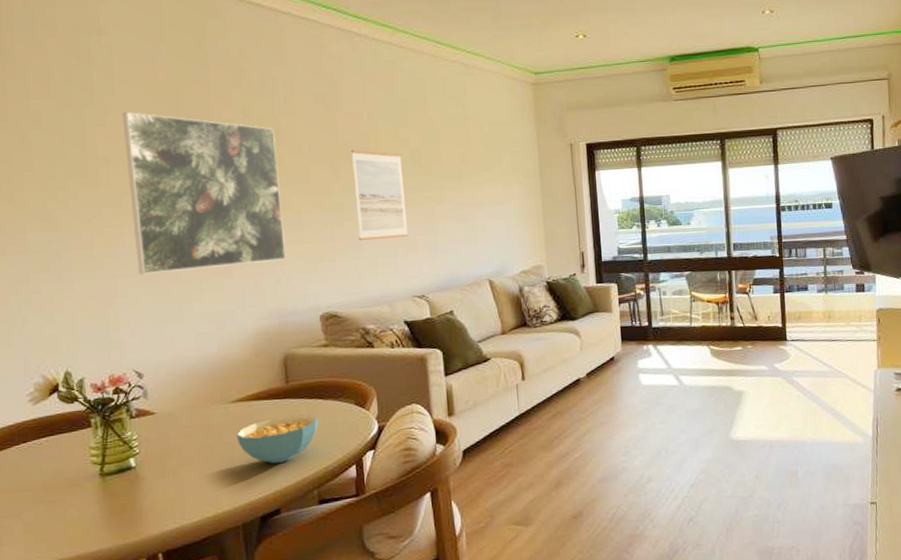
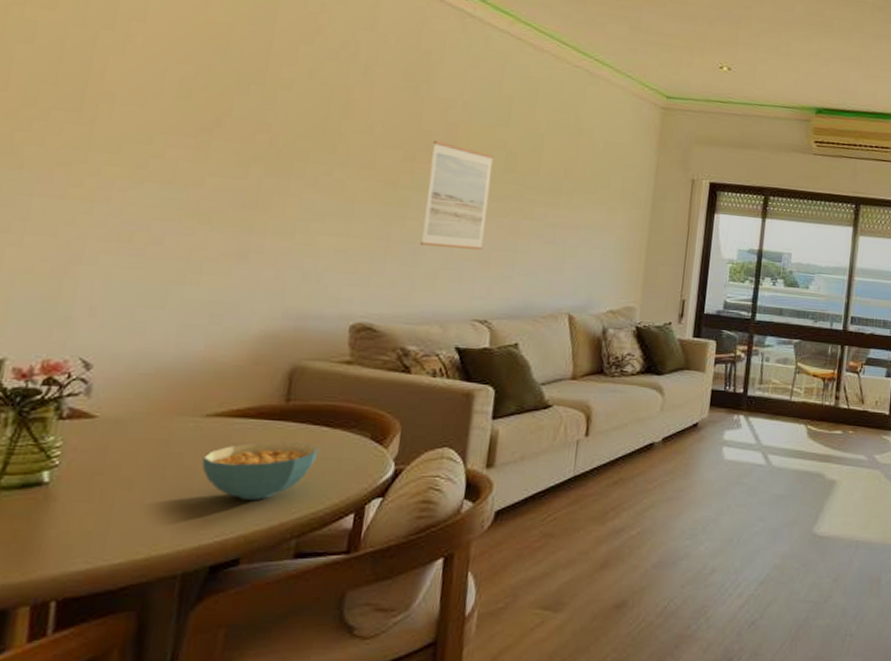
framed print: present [122,112,286,275] -> none [120,45,344,252]

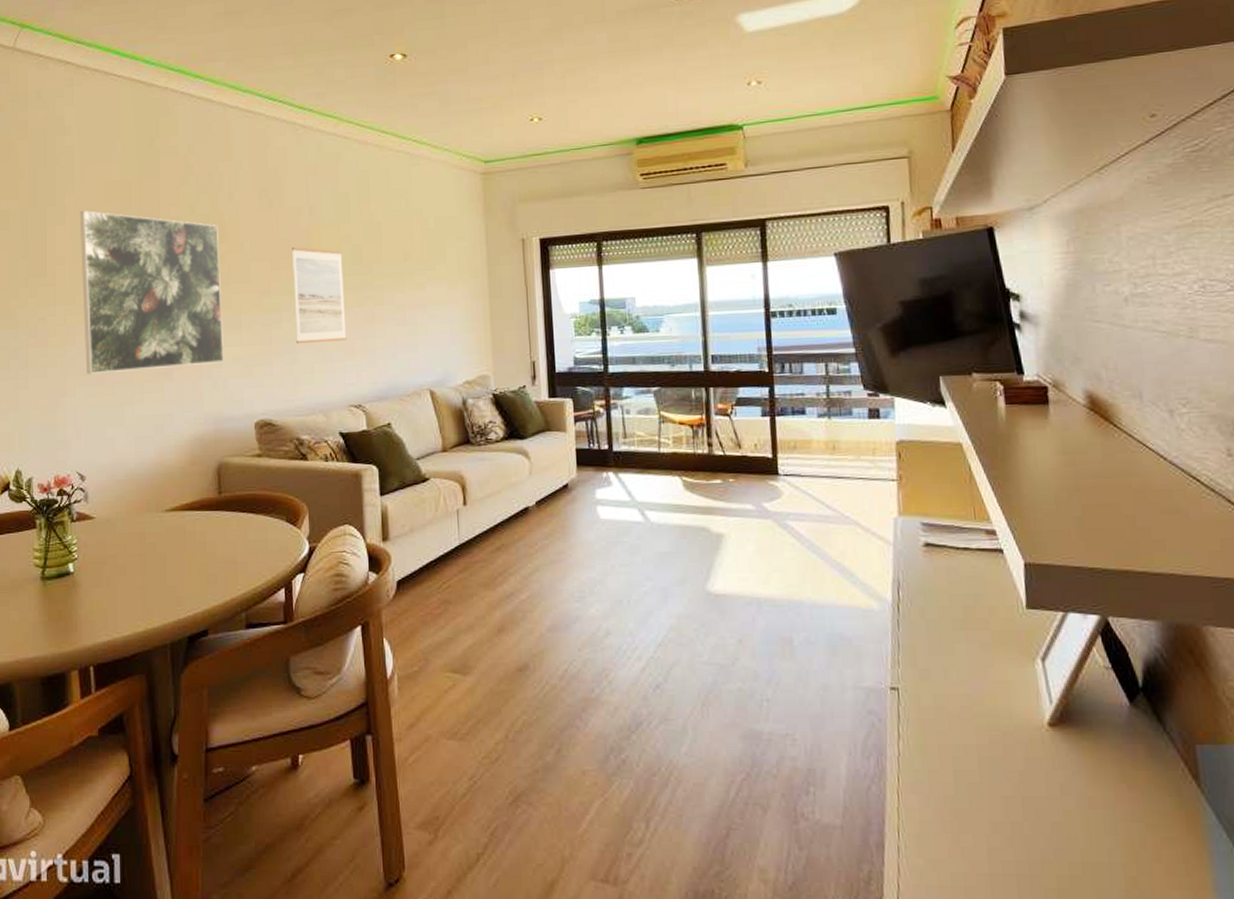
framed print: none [120,45,344,252] -> present [79,210,224,375]
cereal bowl: present [201,441,320,500] -> none [168,528,250,580]

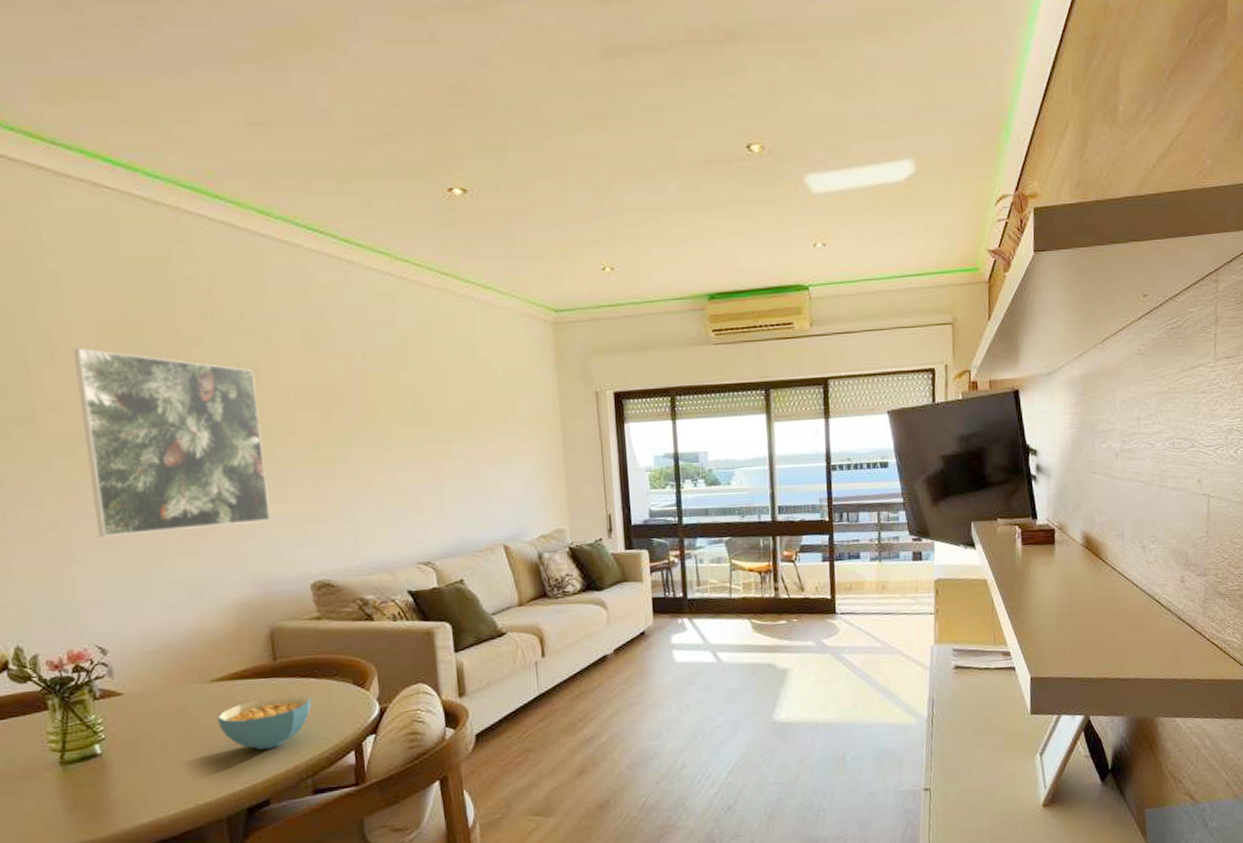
cereal bowl: none [168,528,250,580] -> present [217,694,312,750]
wall art: present [291,247,347,344] -> none [343,396,412,501]

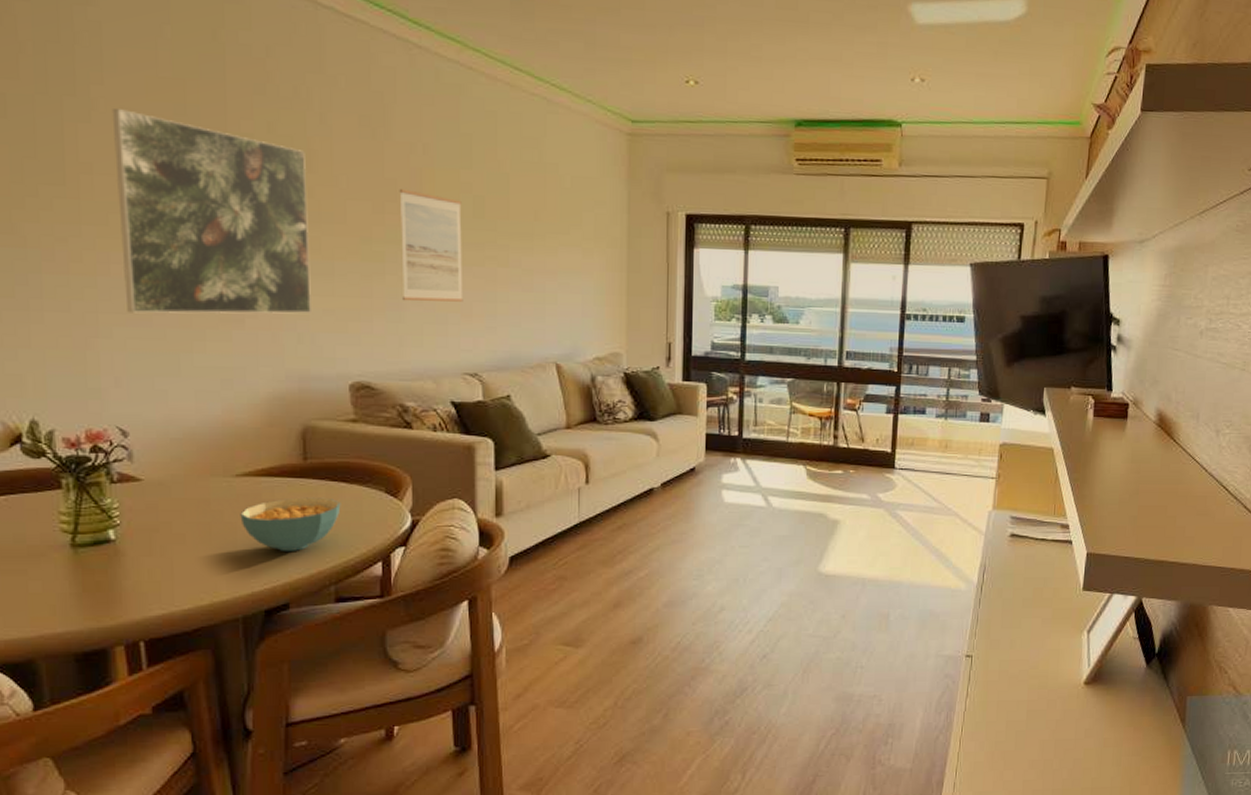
wall art: none [343,396,412,501] -> present [399,189,463,302]

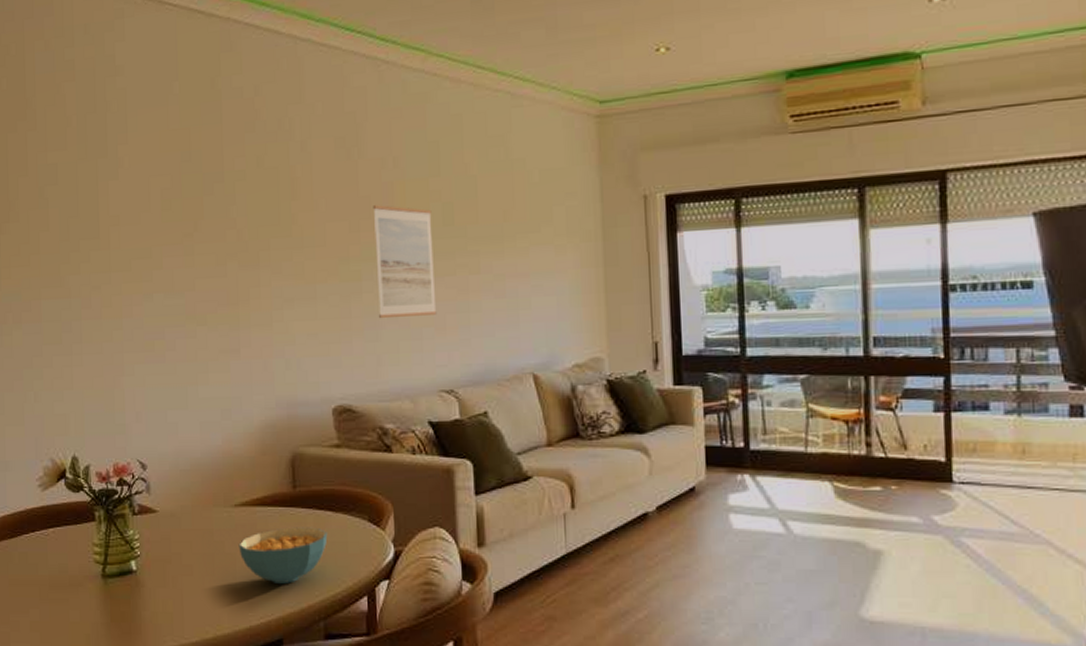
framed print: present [112,109,311,315] -> none [134,163,297,351]

